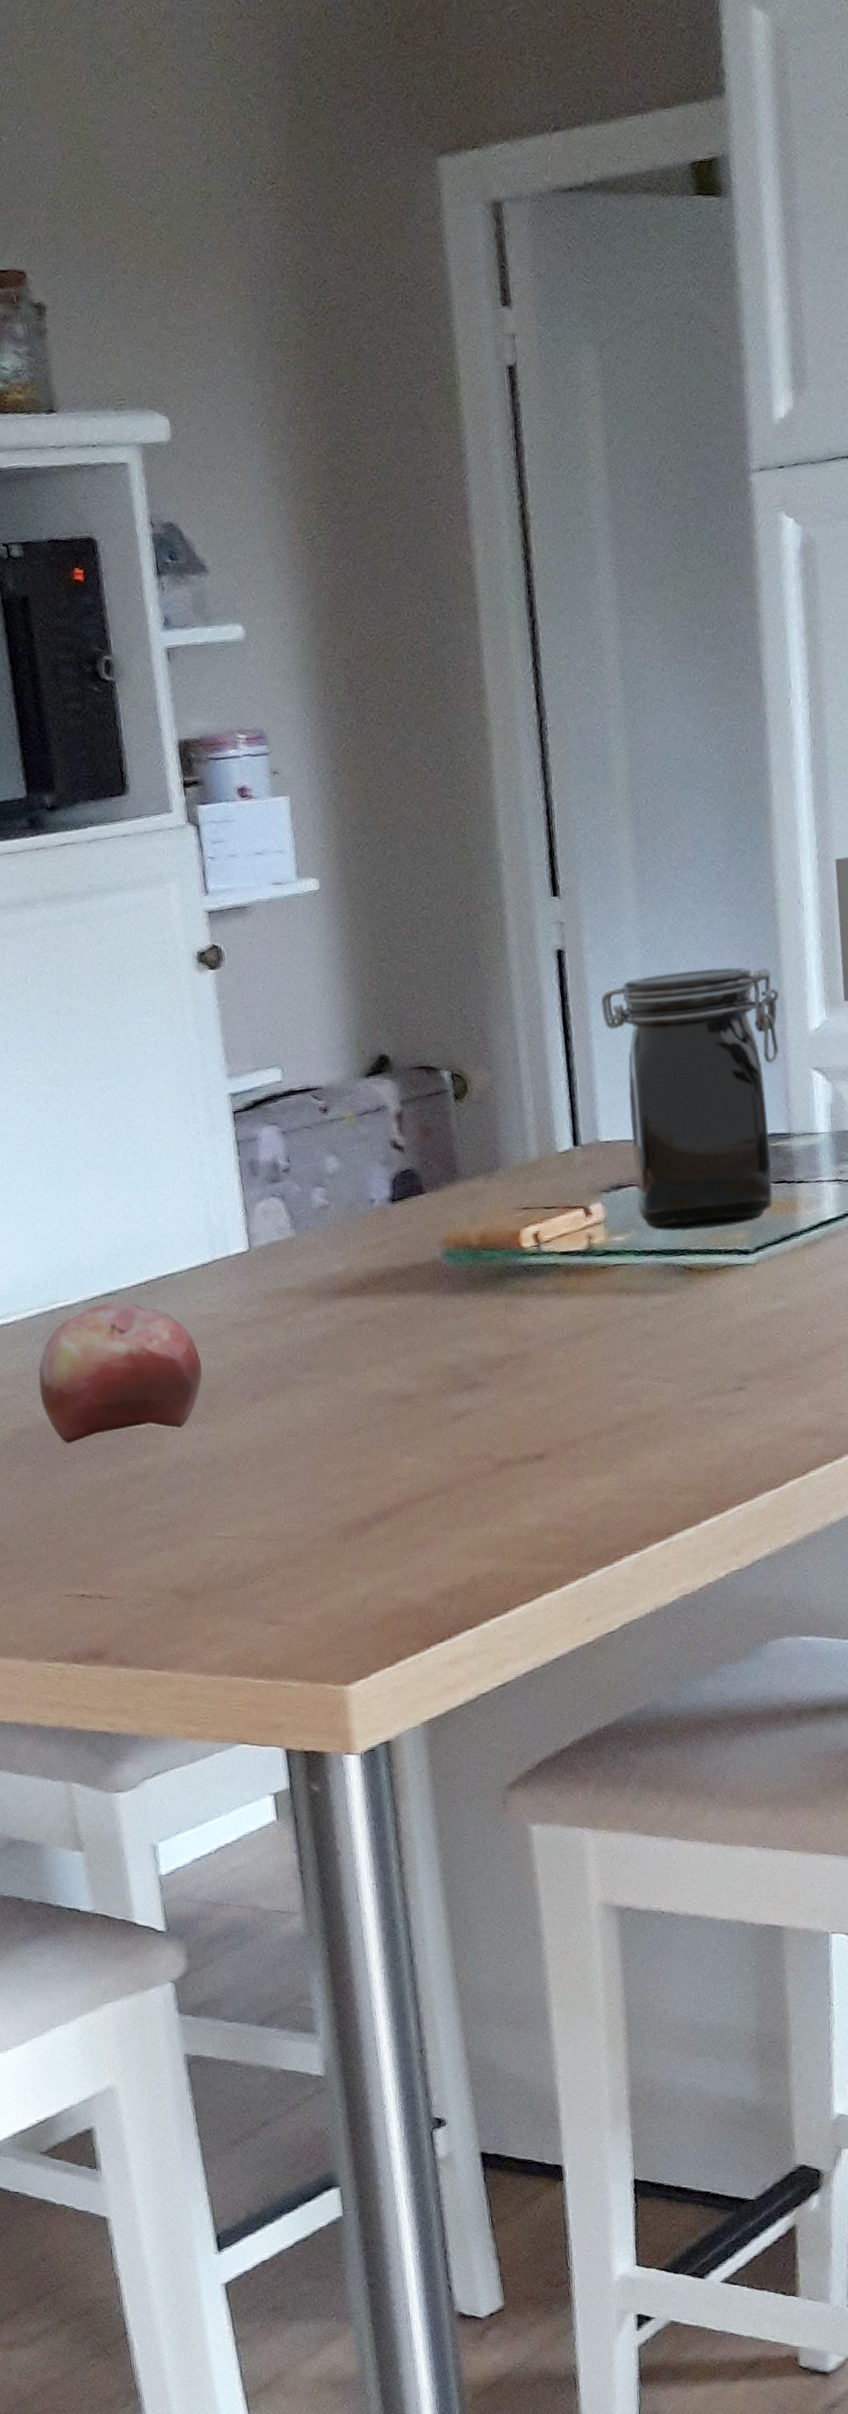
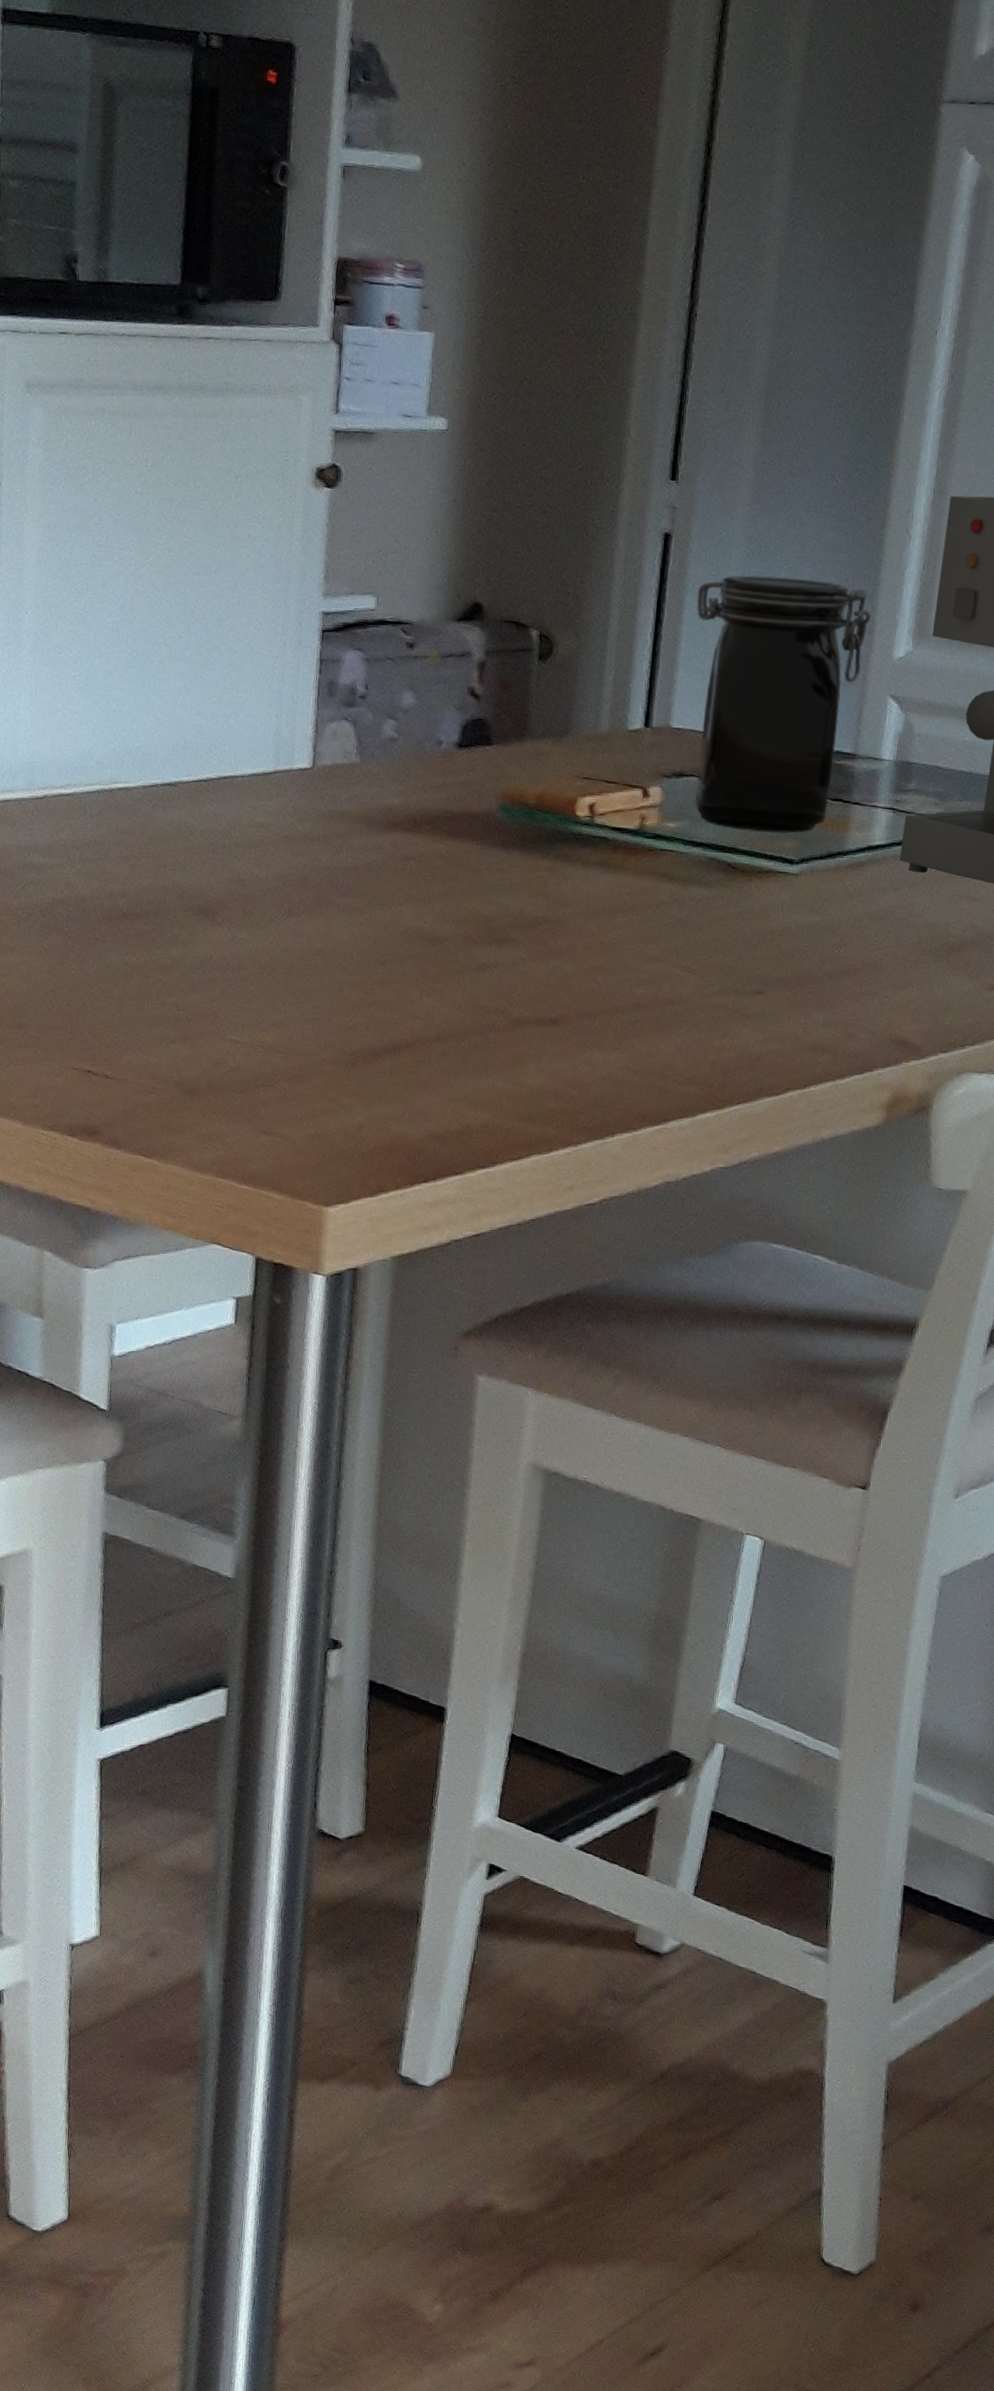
fruit: present [38,1301,202,1444] -> none [84,793,245,928]

